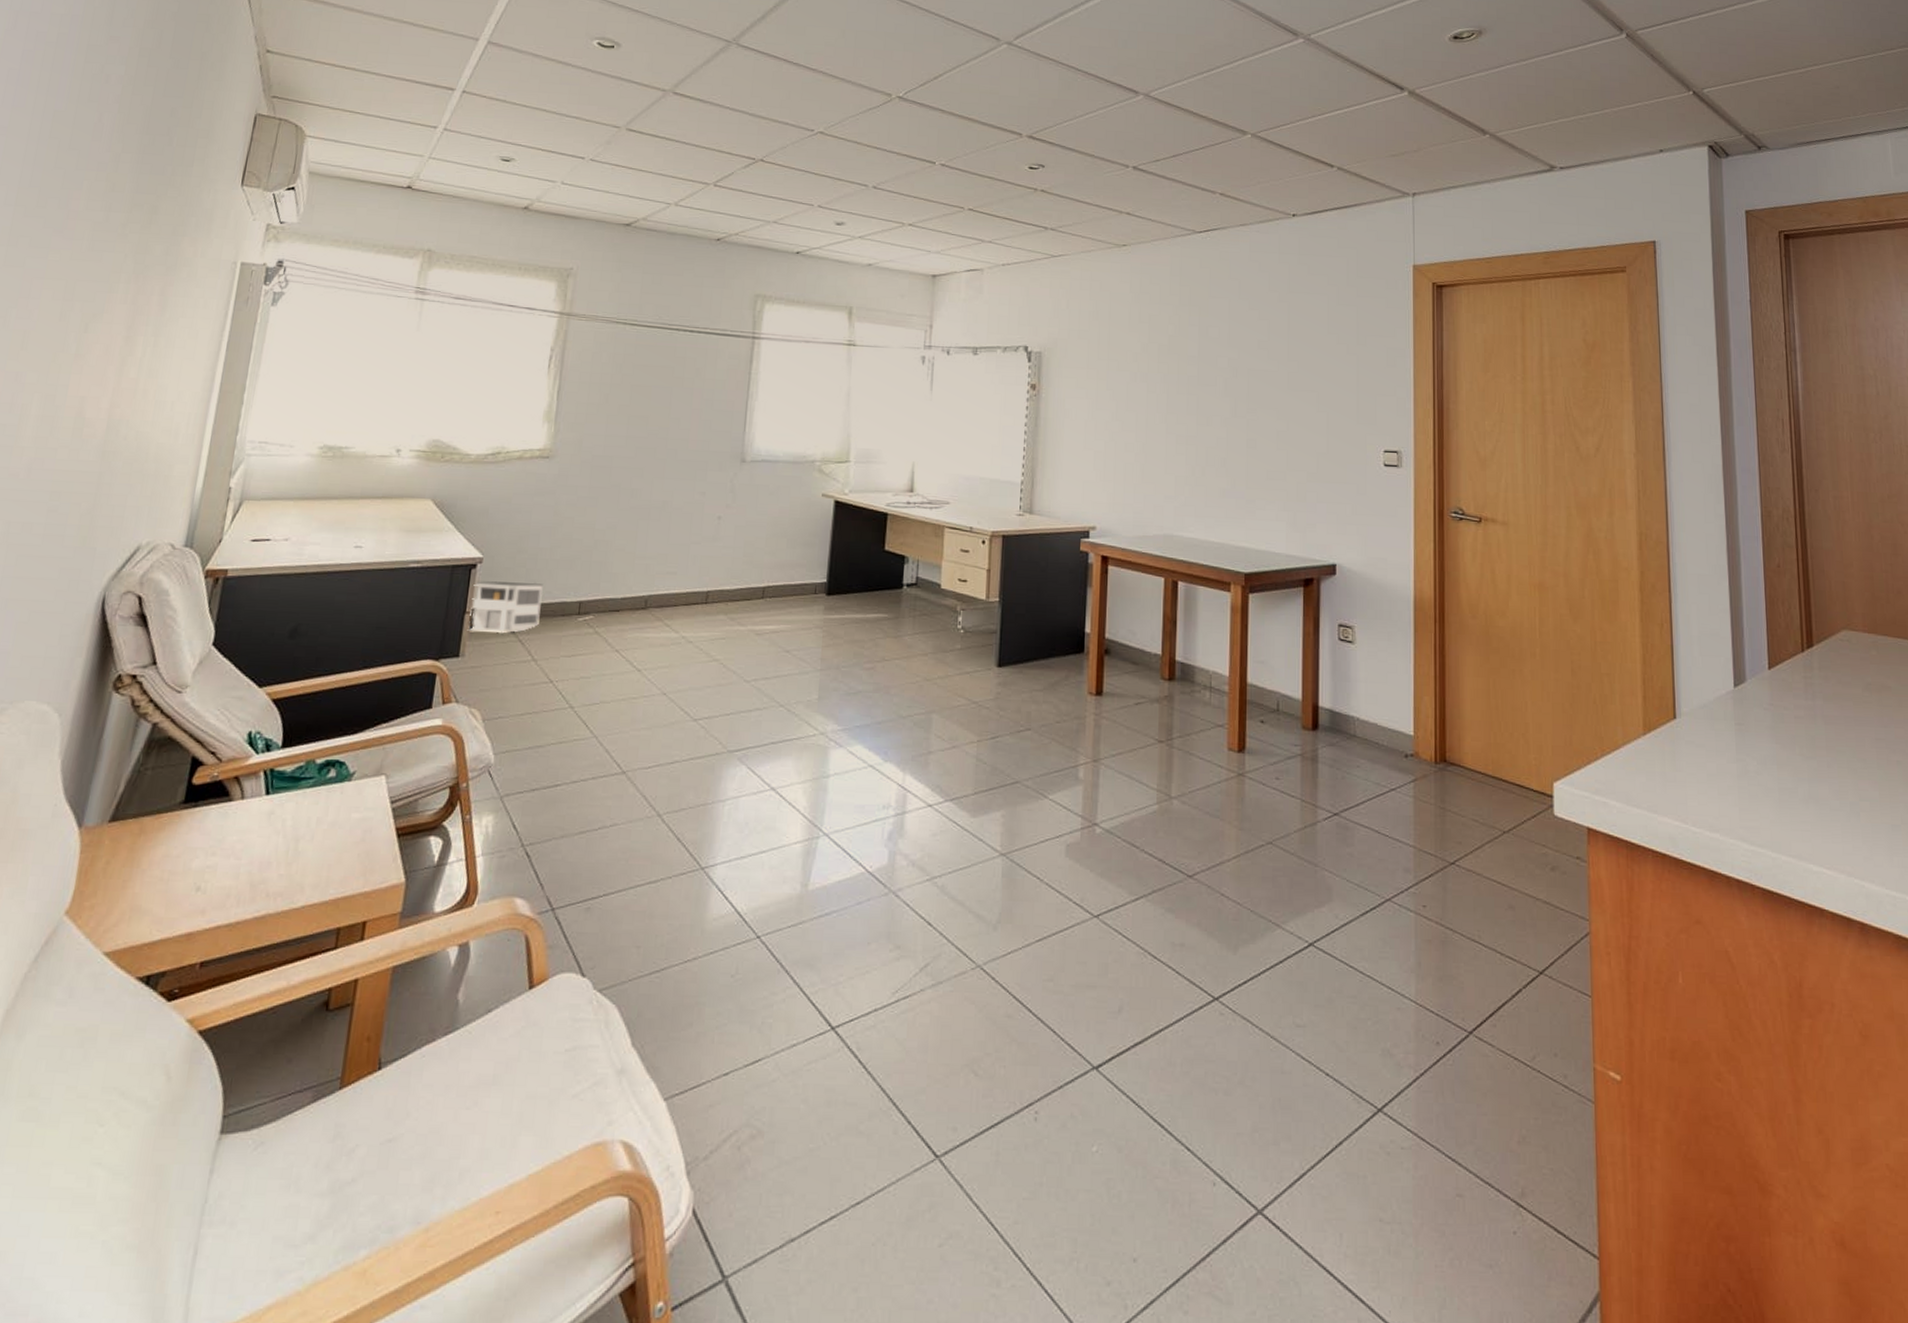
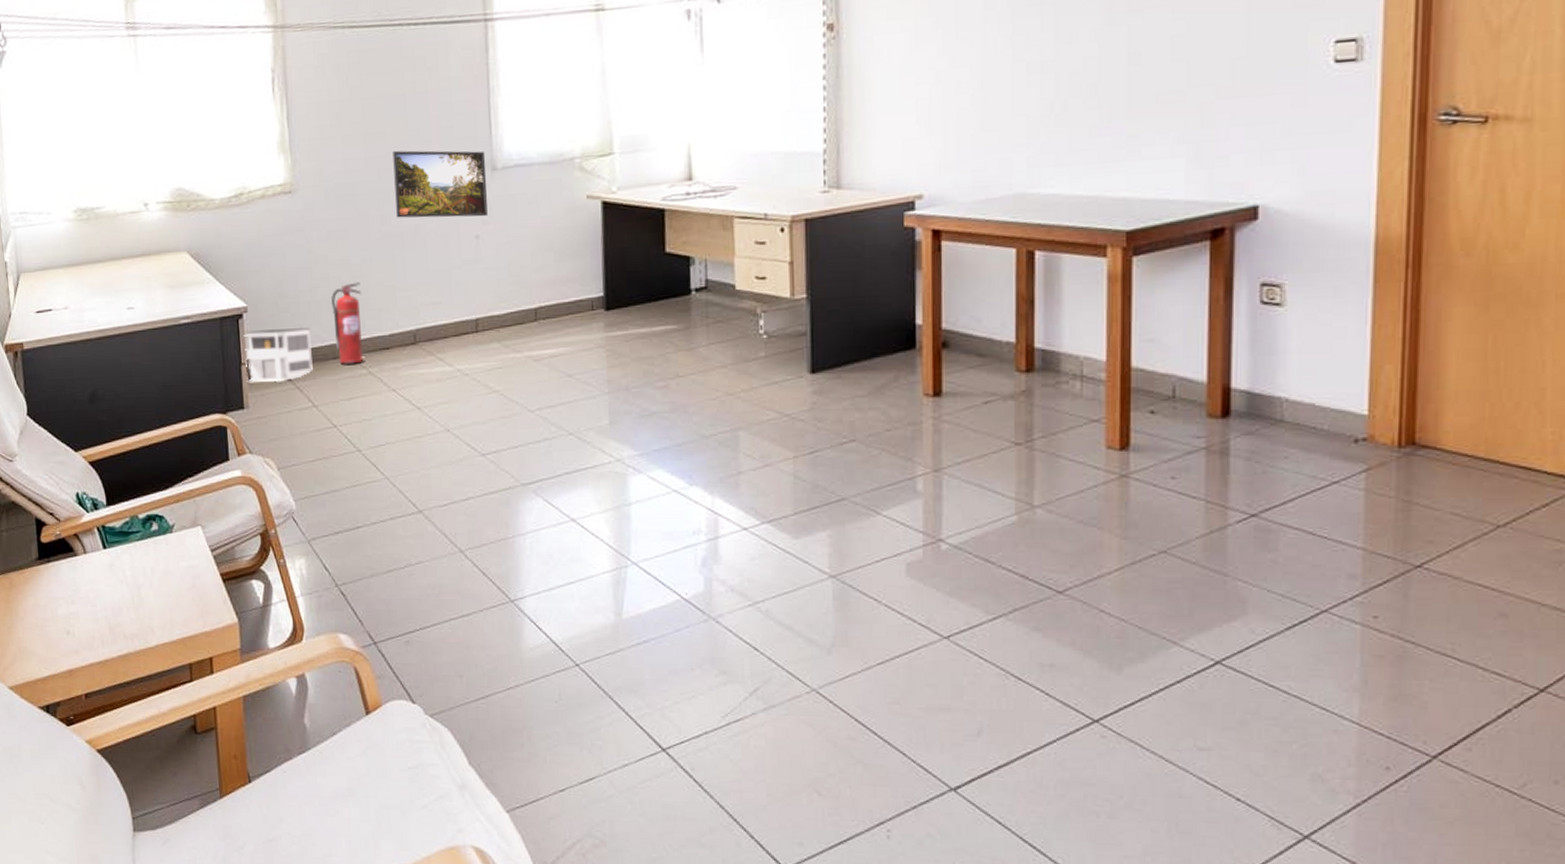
fire extinguisher: none [567,546,601,623] -> present [331,282,364,364]
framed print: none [646,433,737,501] -> present [393,150,488,218]

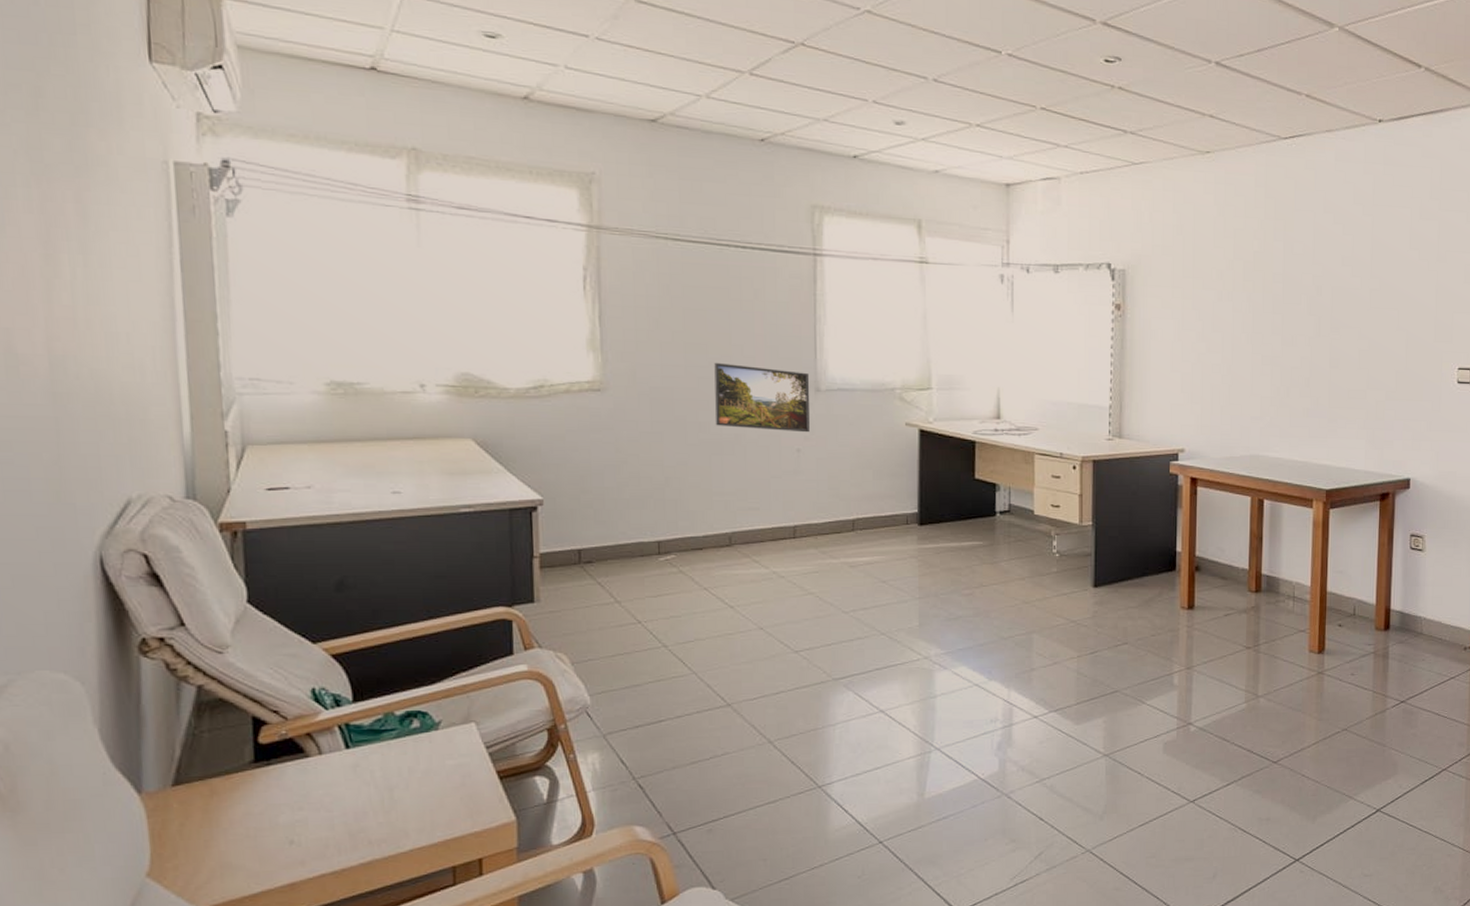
architectural model: present [243,327,313,382] -> none [537,523,617,576]
fire extinguisher: present [331,282,364,364] -> none [641,484,675,562]

